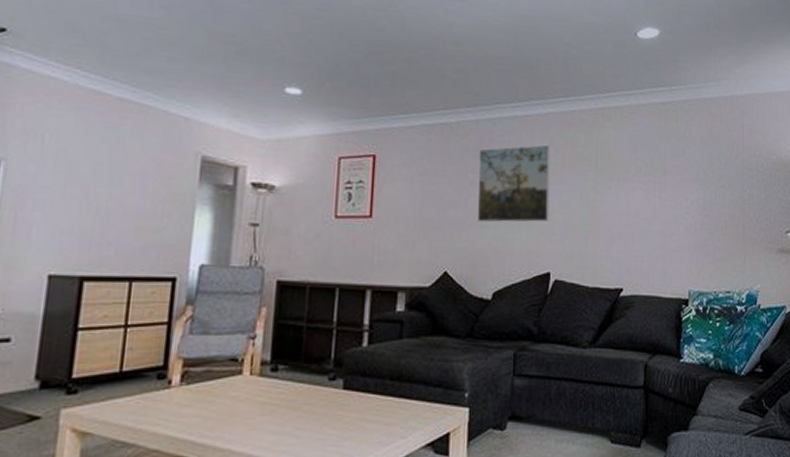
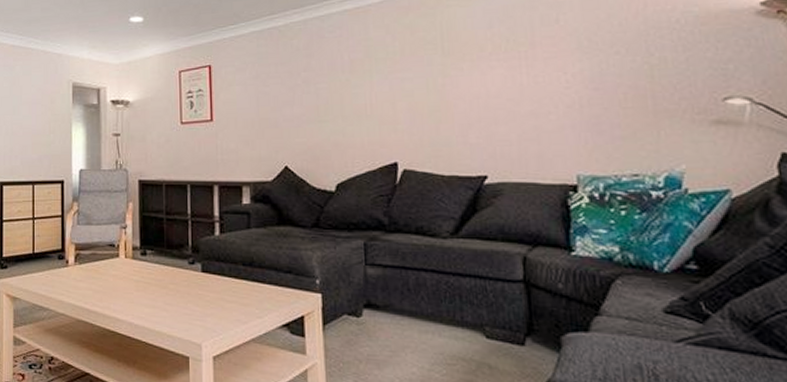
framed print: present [477,144,551,223] -> none [310,34,392,118]

